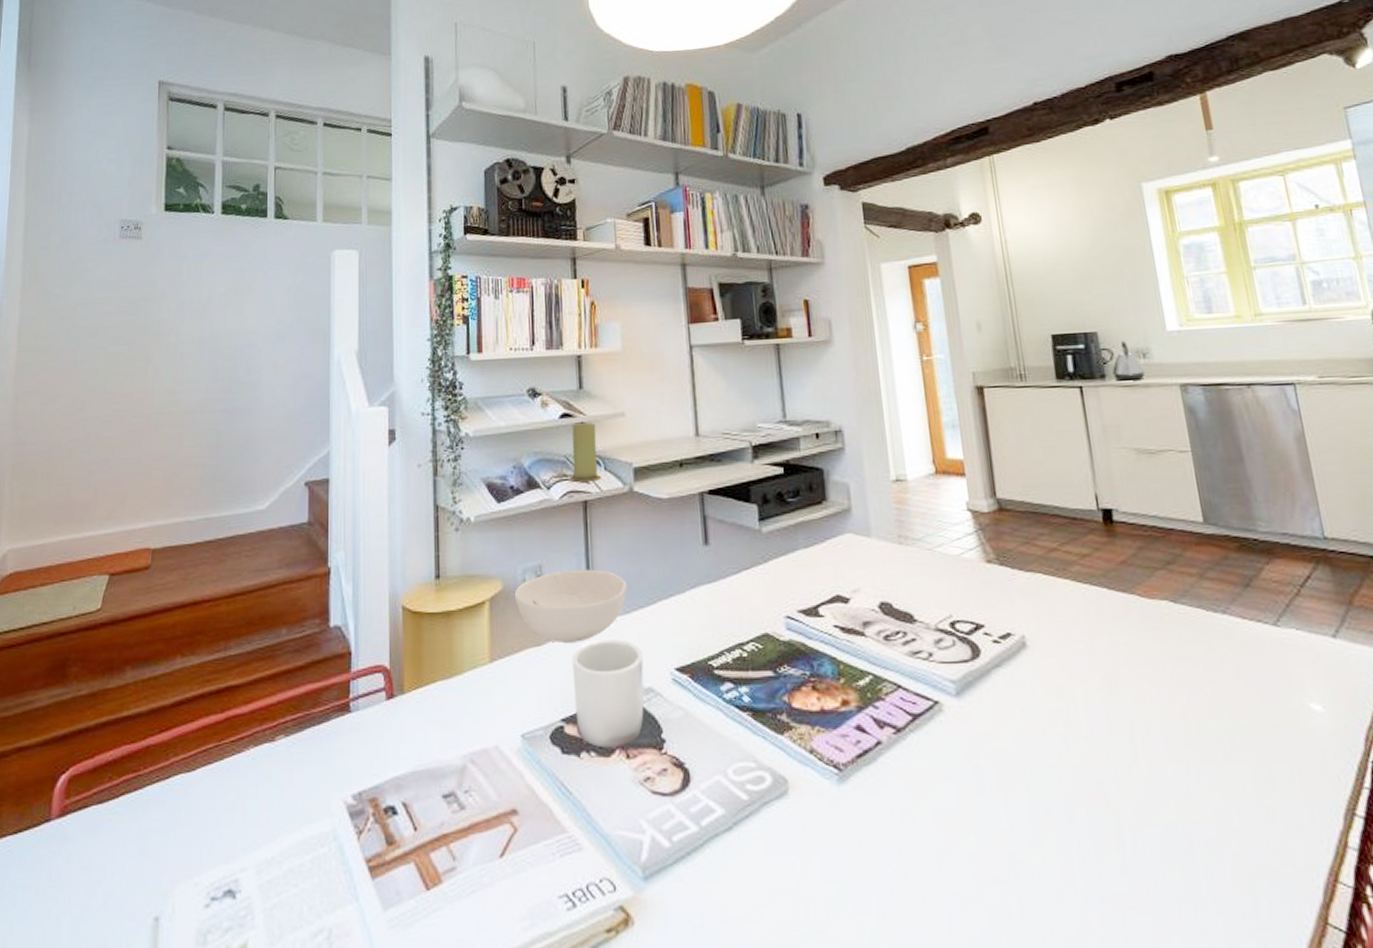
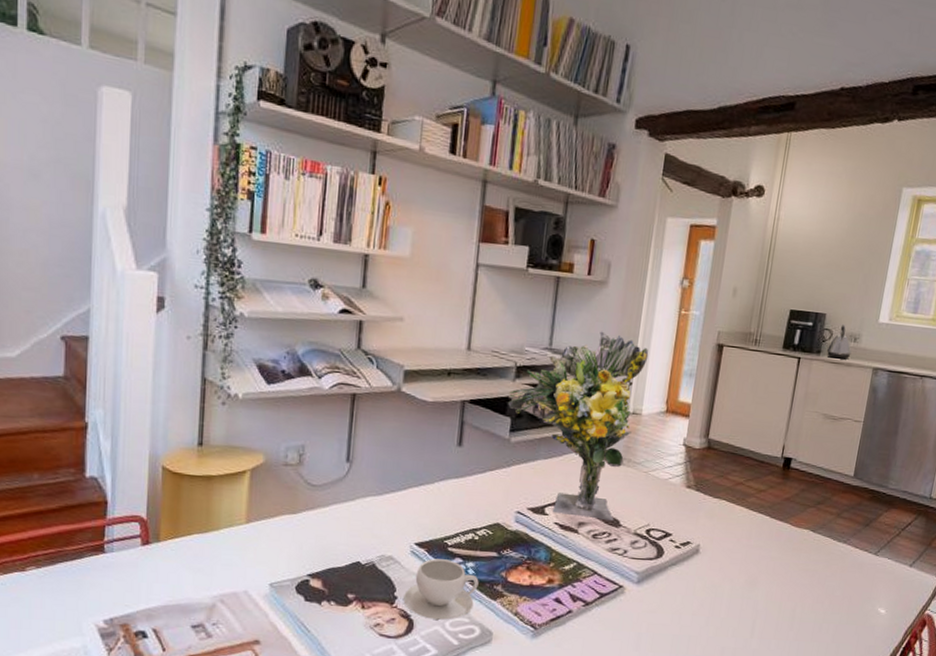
bowl: present [514,569,628,643] -> none [275,452,383,514]
candle: present [569,422,602,482] -> none [341,320,374,377]
mug: present [571,639,645,749] -> none [321,514,388,600]
teacup: none [673,685,759,767] -> present [403,558,479,620]
bouquet: none [749,393,906,617] -> present [507,331,649,522]

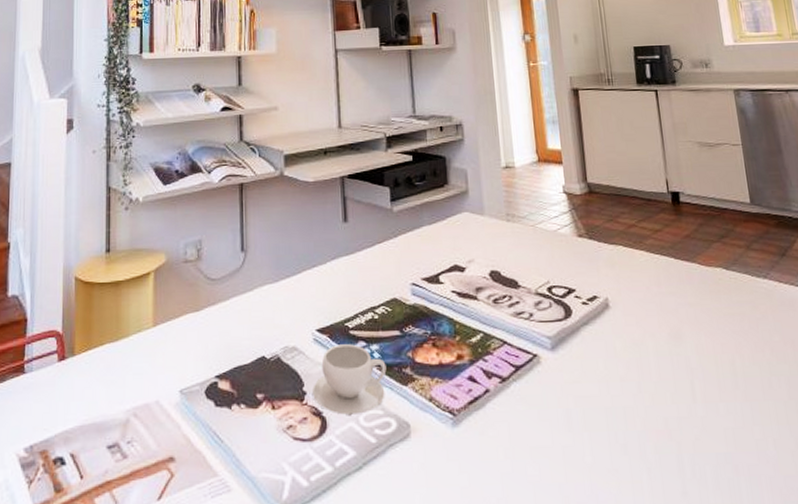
bouquet: present [507,331,649,522] -> none [383,93,512,283]
kettle: present [826,324,852,359] -> none [681,52,707,86]

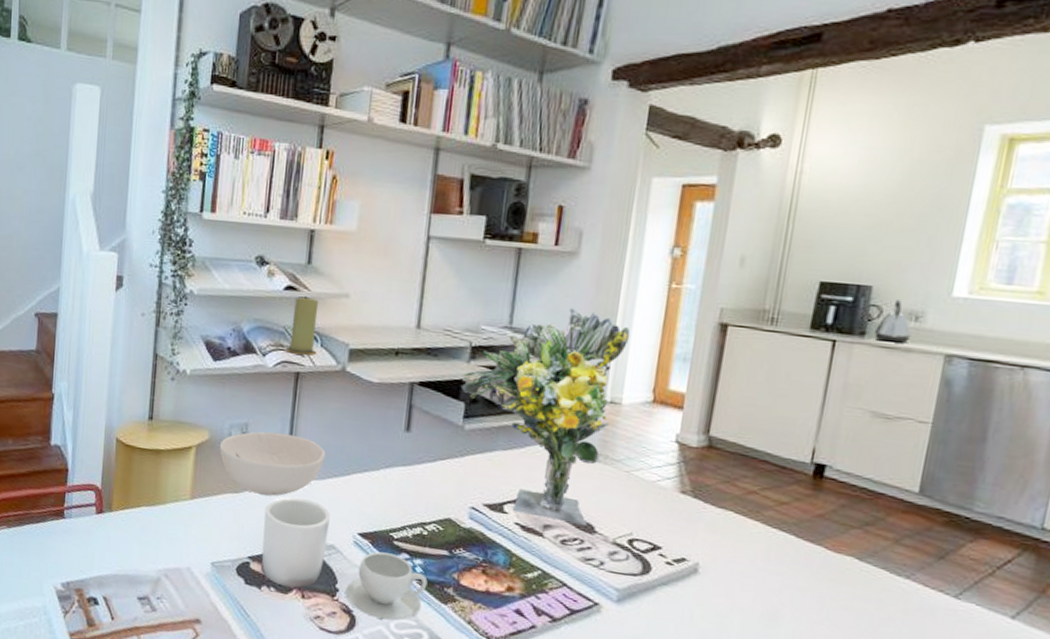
bowl: none [176,243,277,308] -> present [219,431,326,496]
mug: none [226,305,289,401] -> present [261,497,330,588]
candle: none [228,114,256,167] -> present [285,297,319,355]
bouquet: none [383,93,512,283] -> present [460,308,631,527]
kettle: none [681,52,707,86] -> present [874,298,912,343]

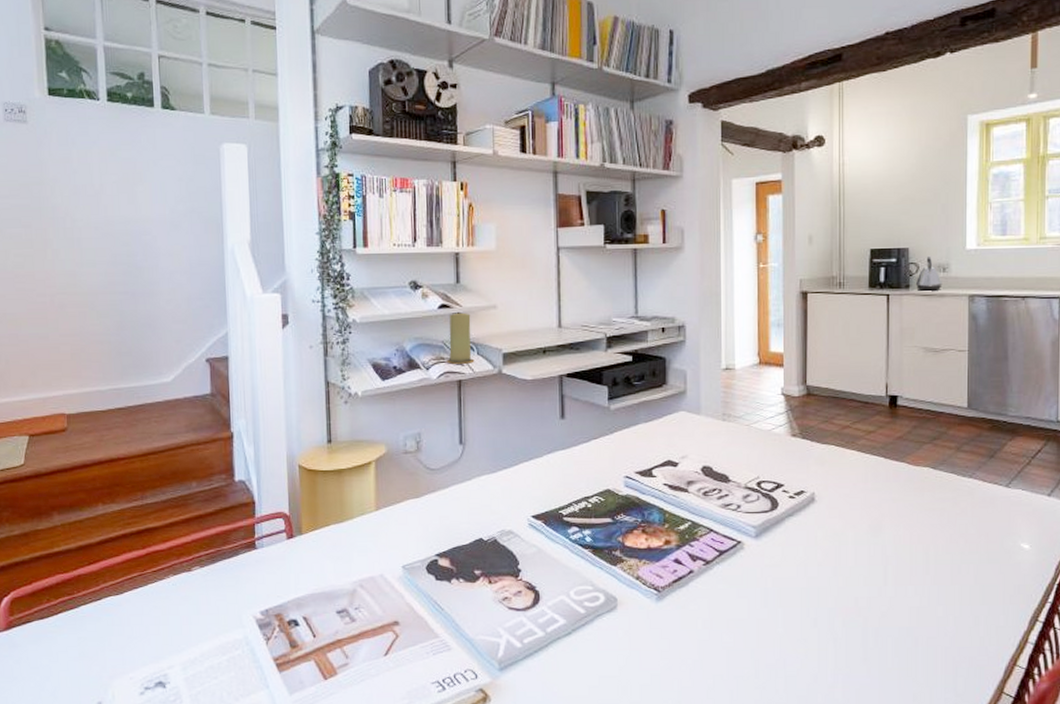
bowl: present [219,431,326,496] -> none [396,437,494,495]
mug: present [261,497,330,588] -> none [445,493,505,576]
teacup: present [345,551,428,621] -> none [527,529,597,589]
bouquet: present [460,308,631,527] -> none [602,294,733,478]

